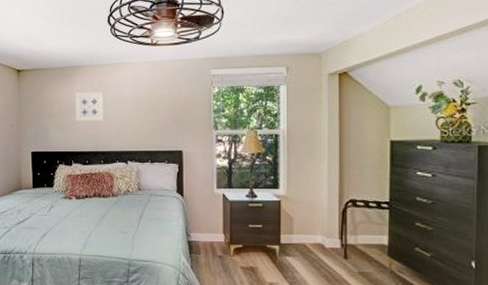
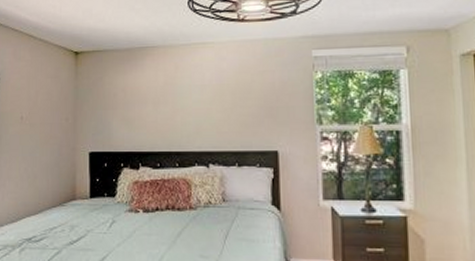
wall art: present [76,92,105,122] -> none [145,78,180,115]

